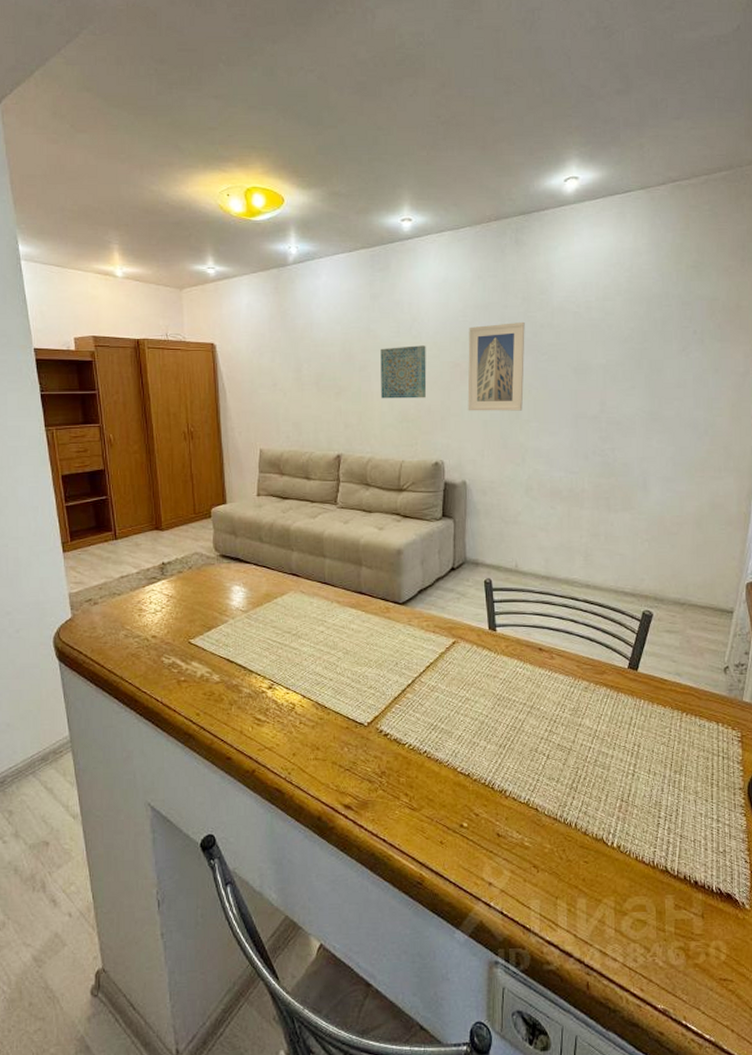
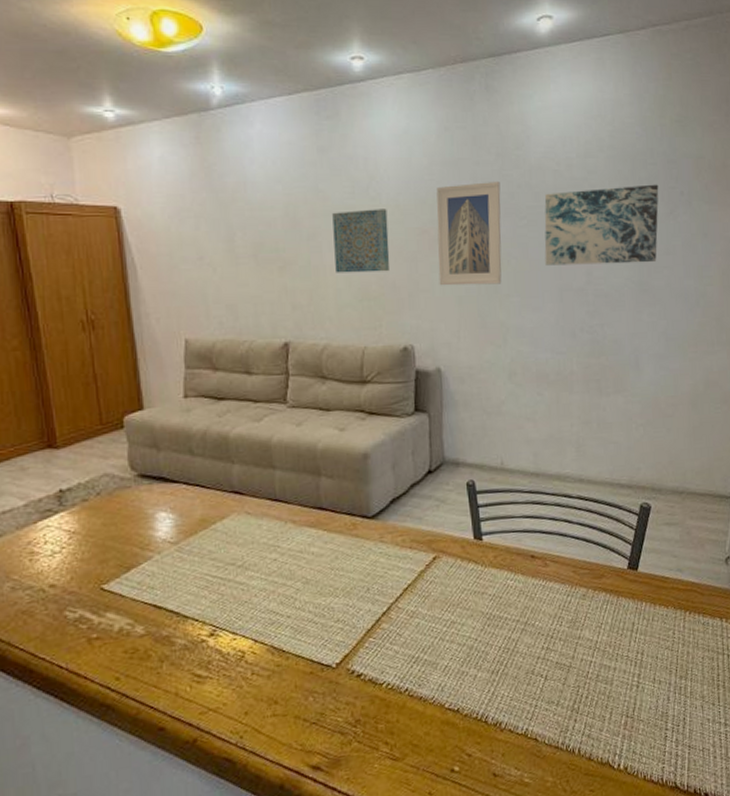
wall art: none [562,324,673,396] -> present [544,184,659,266]

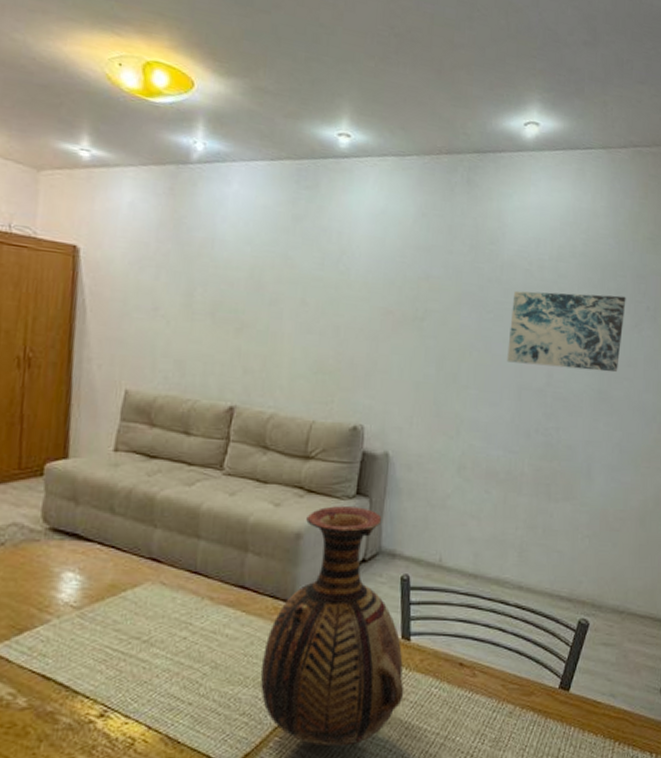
wall art: present [332,209,390,273] -> none [293,281,355,348]
vase: none [347,422,483,642] -> present [260,506,404,747]
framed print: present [436,181,502,286] -> none [398,269,471,375]

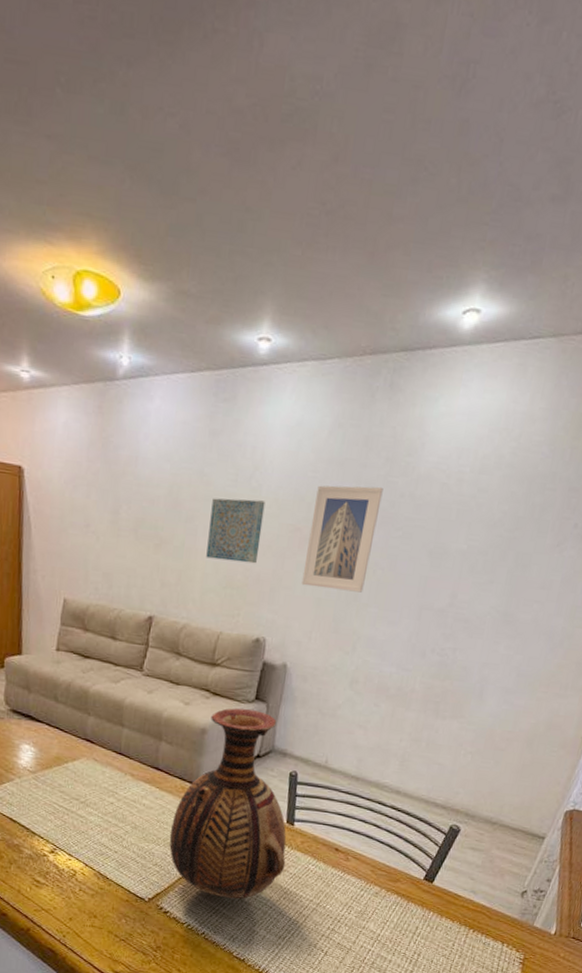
wall art: none [293,281,355,348] -> present [206,498,266,564]
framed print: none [398,269,471,375] -> present [301,485,383,593]
wall art: present [507,290,626,373] -> none [411,506,552,595]

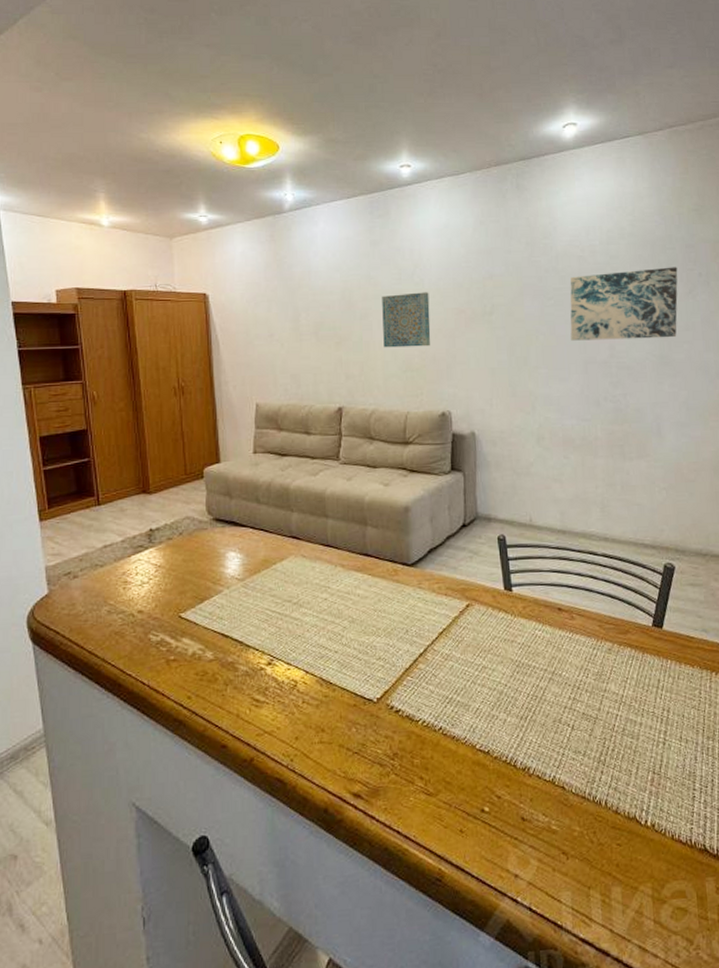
vase: present [169,708,287,899] -> none [389,480,512,683]
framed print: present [301,485,383,593] -> none [472,266,531,359]
wall art: none [411,506,552,595] -> present [570,267,678,341]

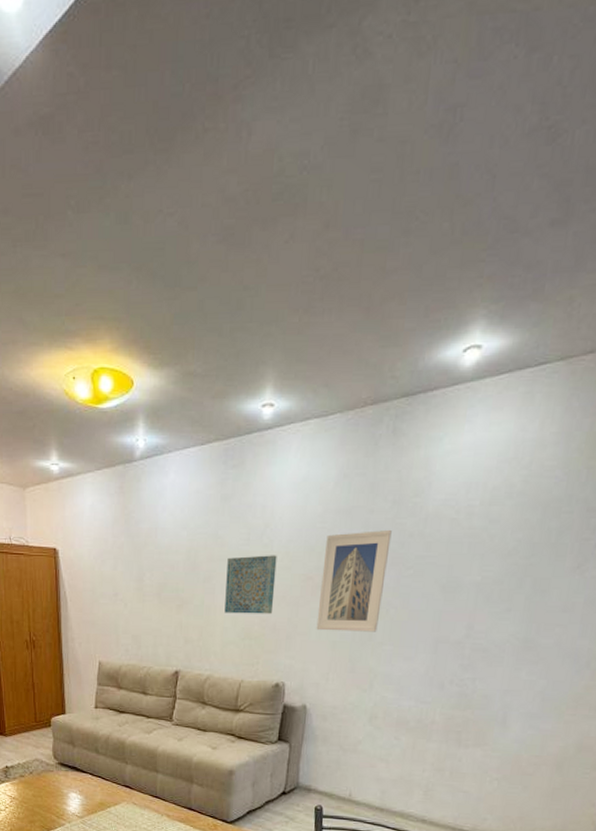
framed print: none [472,266,531,359] -> present [316,529,392,632]
wall art: present [570,267,678,341] -> none [425,535,570,620]

